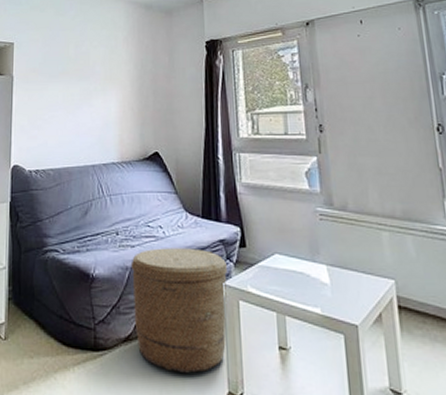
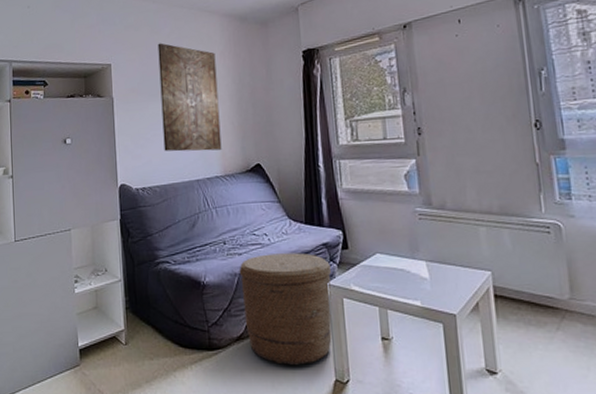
wall art: none [61,25,120,136] -> present [158,43,222,152]

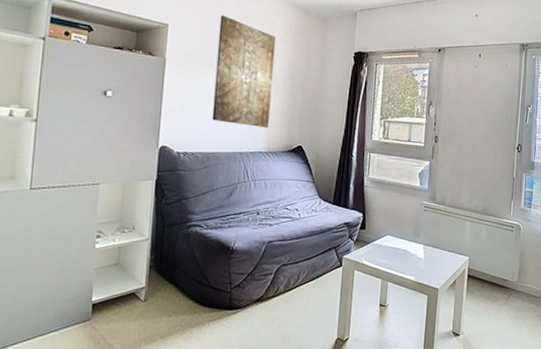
basket: present [239,253,333,366] -> none [266,227,348,326]

